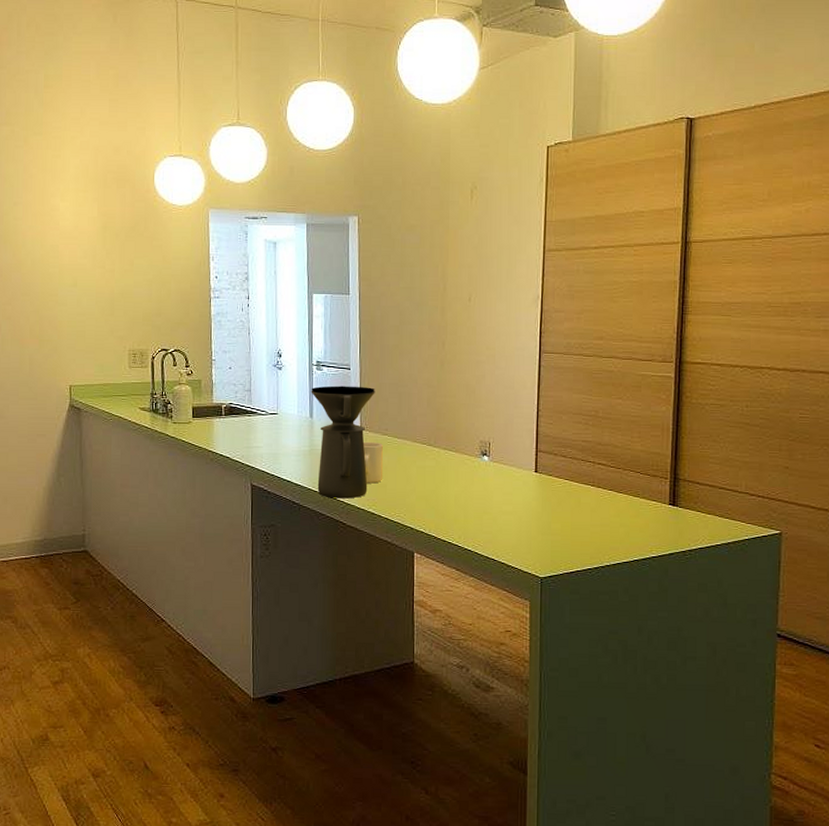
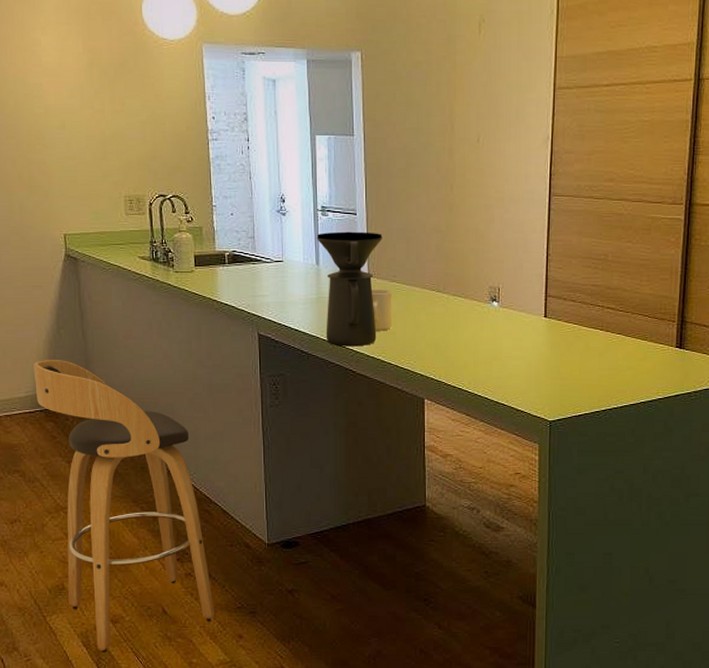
bar stool: none [32,507,197,808] -> present [34,360,215,653]

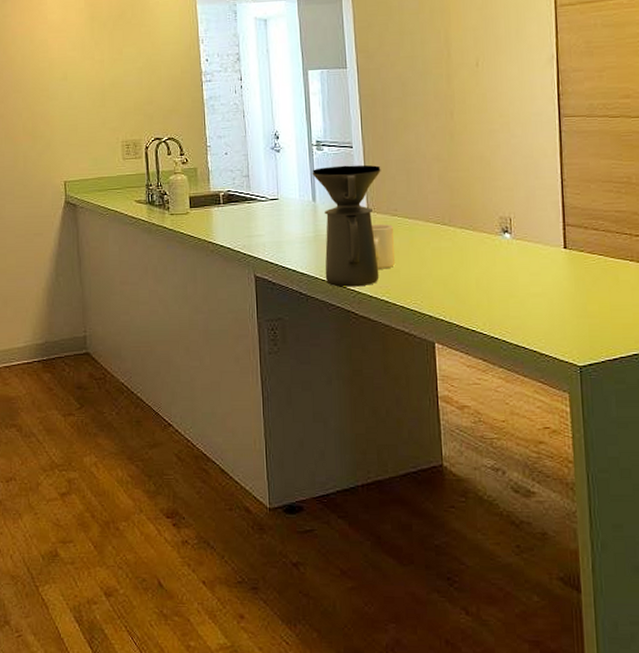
bar stool: present [34,360,215,653] -> none [33,308,213,631]

